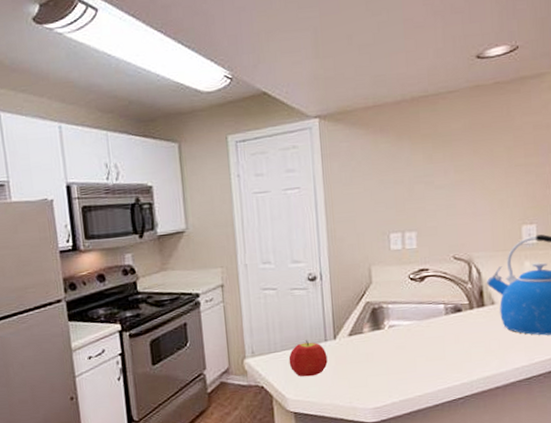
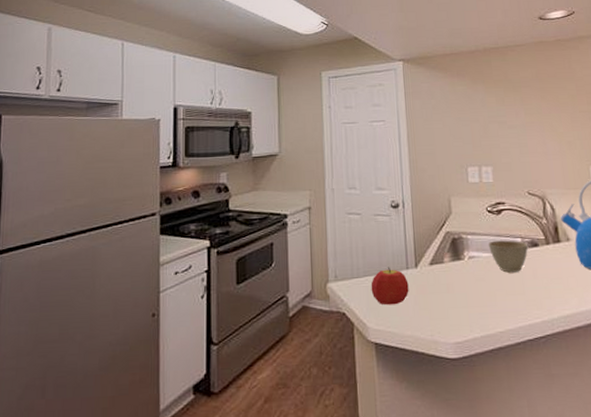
cup: none [410,306,450,339] -> present [489,240,528,273]

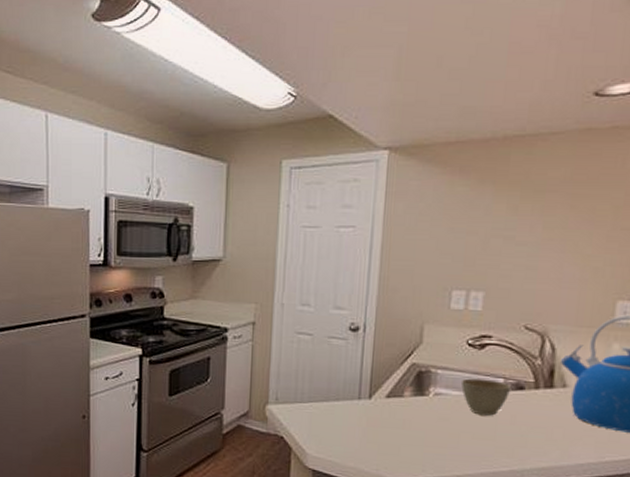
fruit: present [371,267,409,305] -> none [314,395,359,435]

